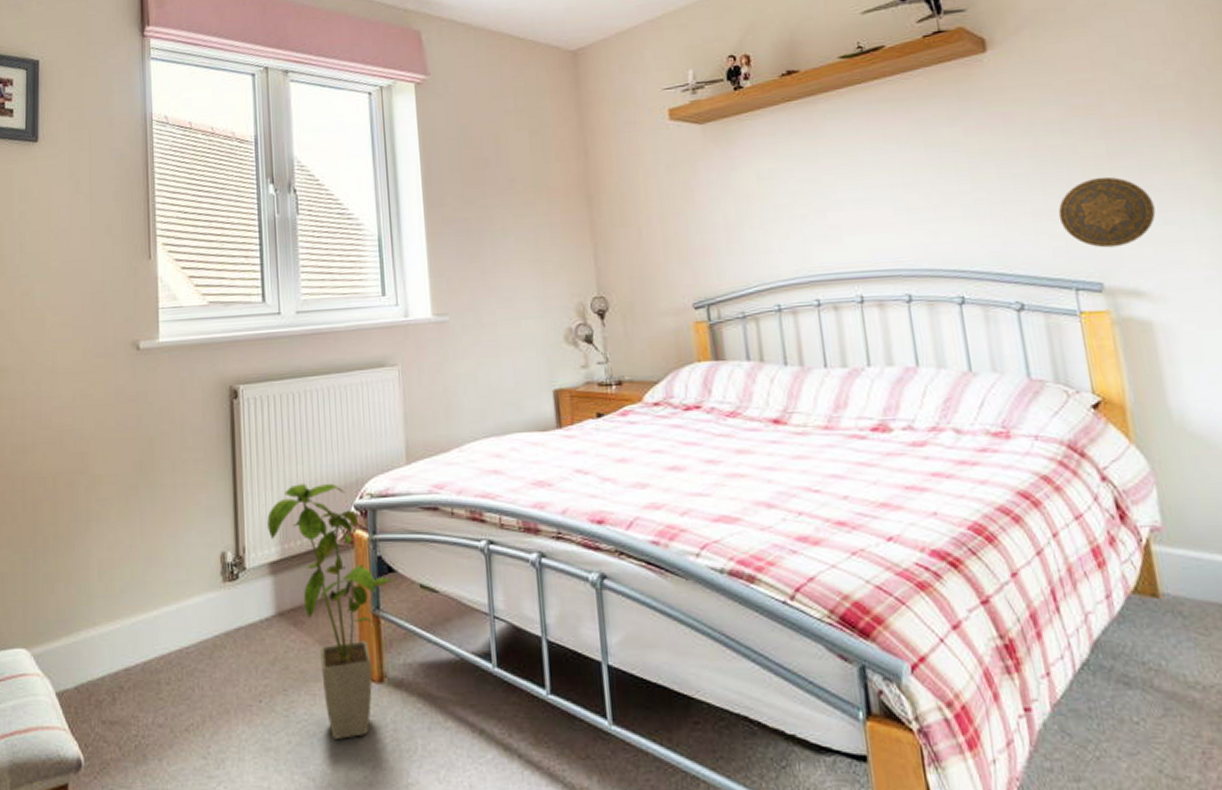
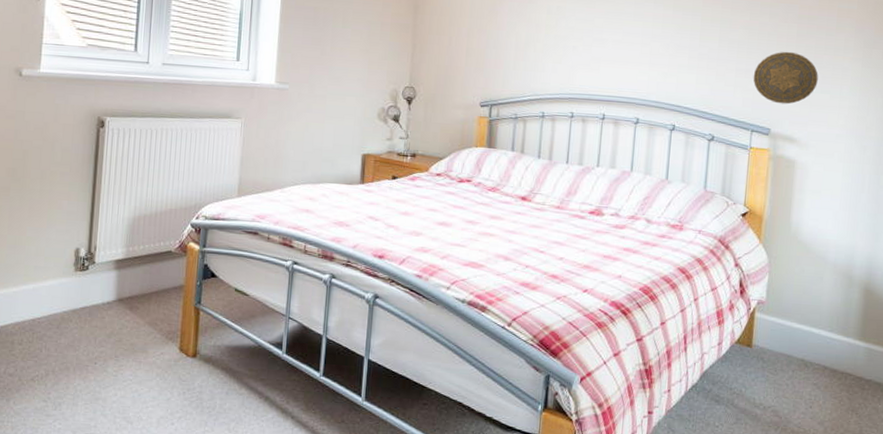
house plant: present [267,484,394,739] -> none [117,202,215,396]

